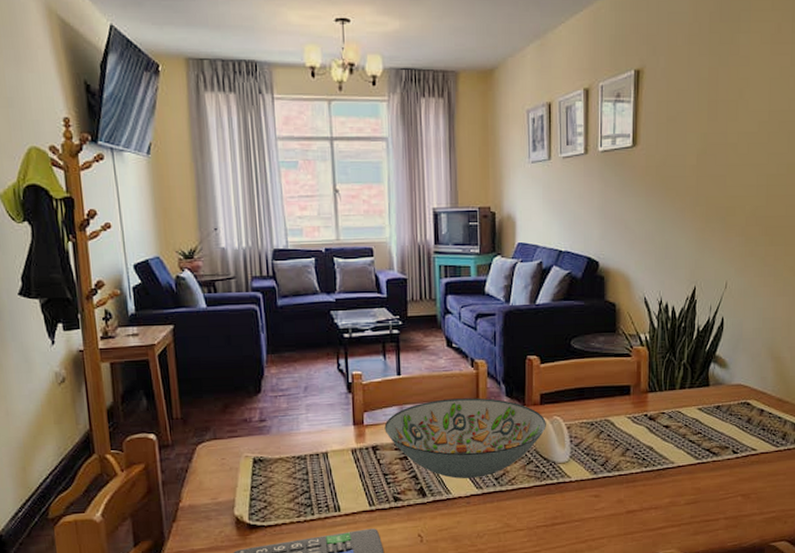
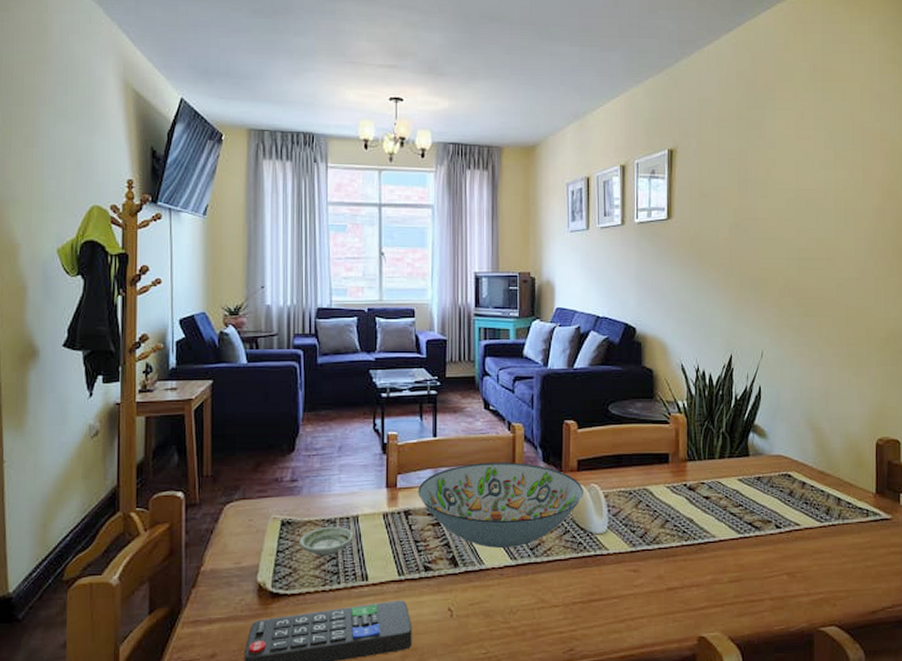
saucer: none [272,462,325,491] -> present [299,526,354,557]

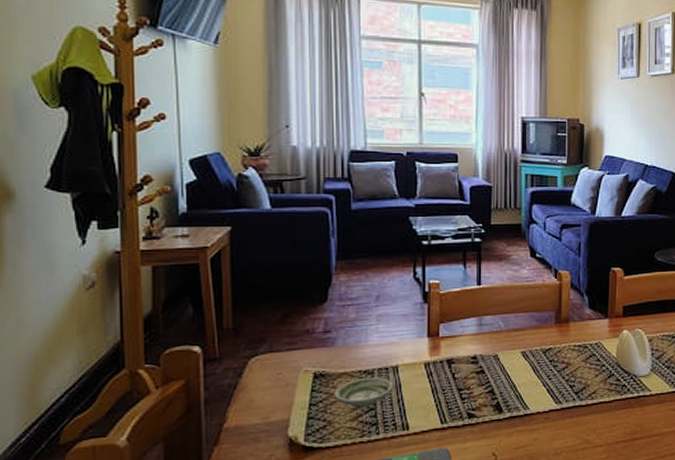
decorative bowl: present [418,462,583,548] -> none [461,309,628,393]

